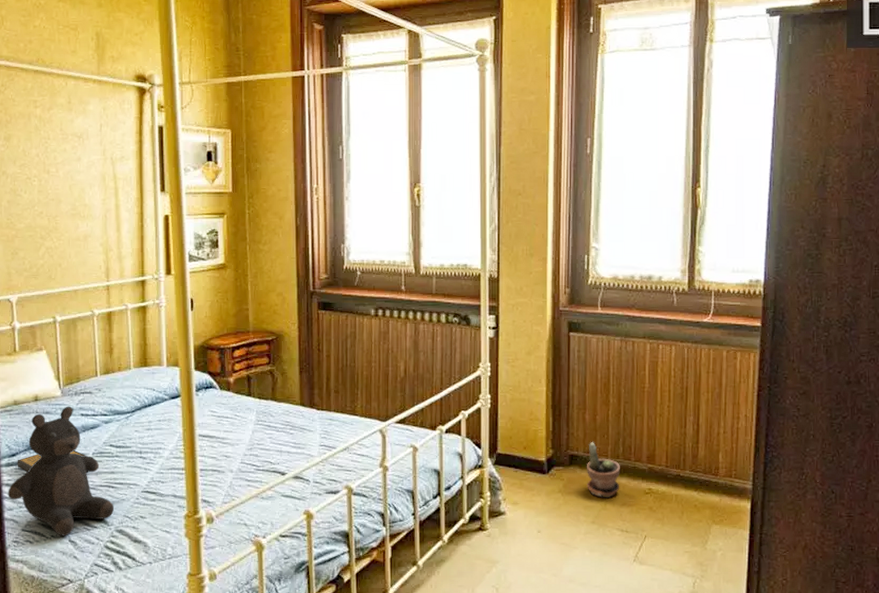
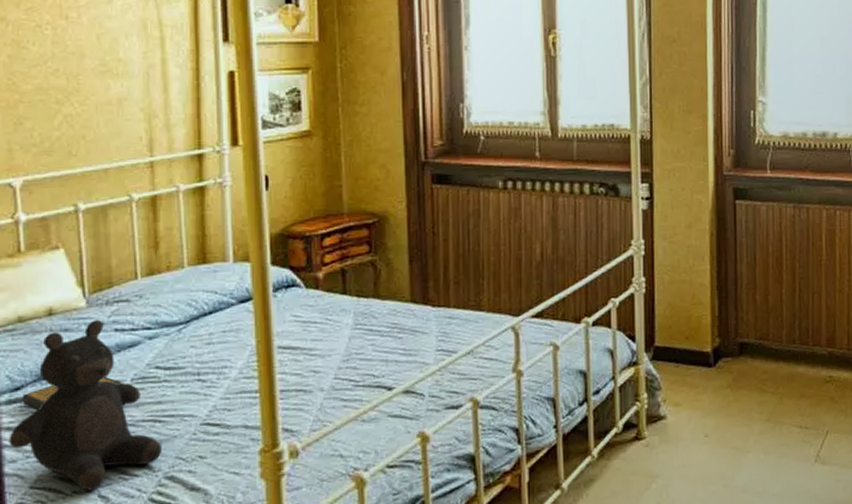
potted plant: present [587,442,620,498] -> none [759,326,798,391]

